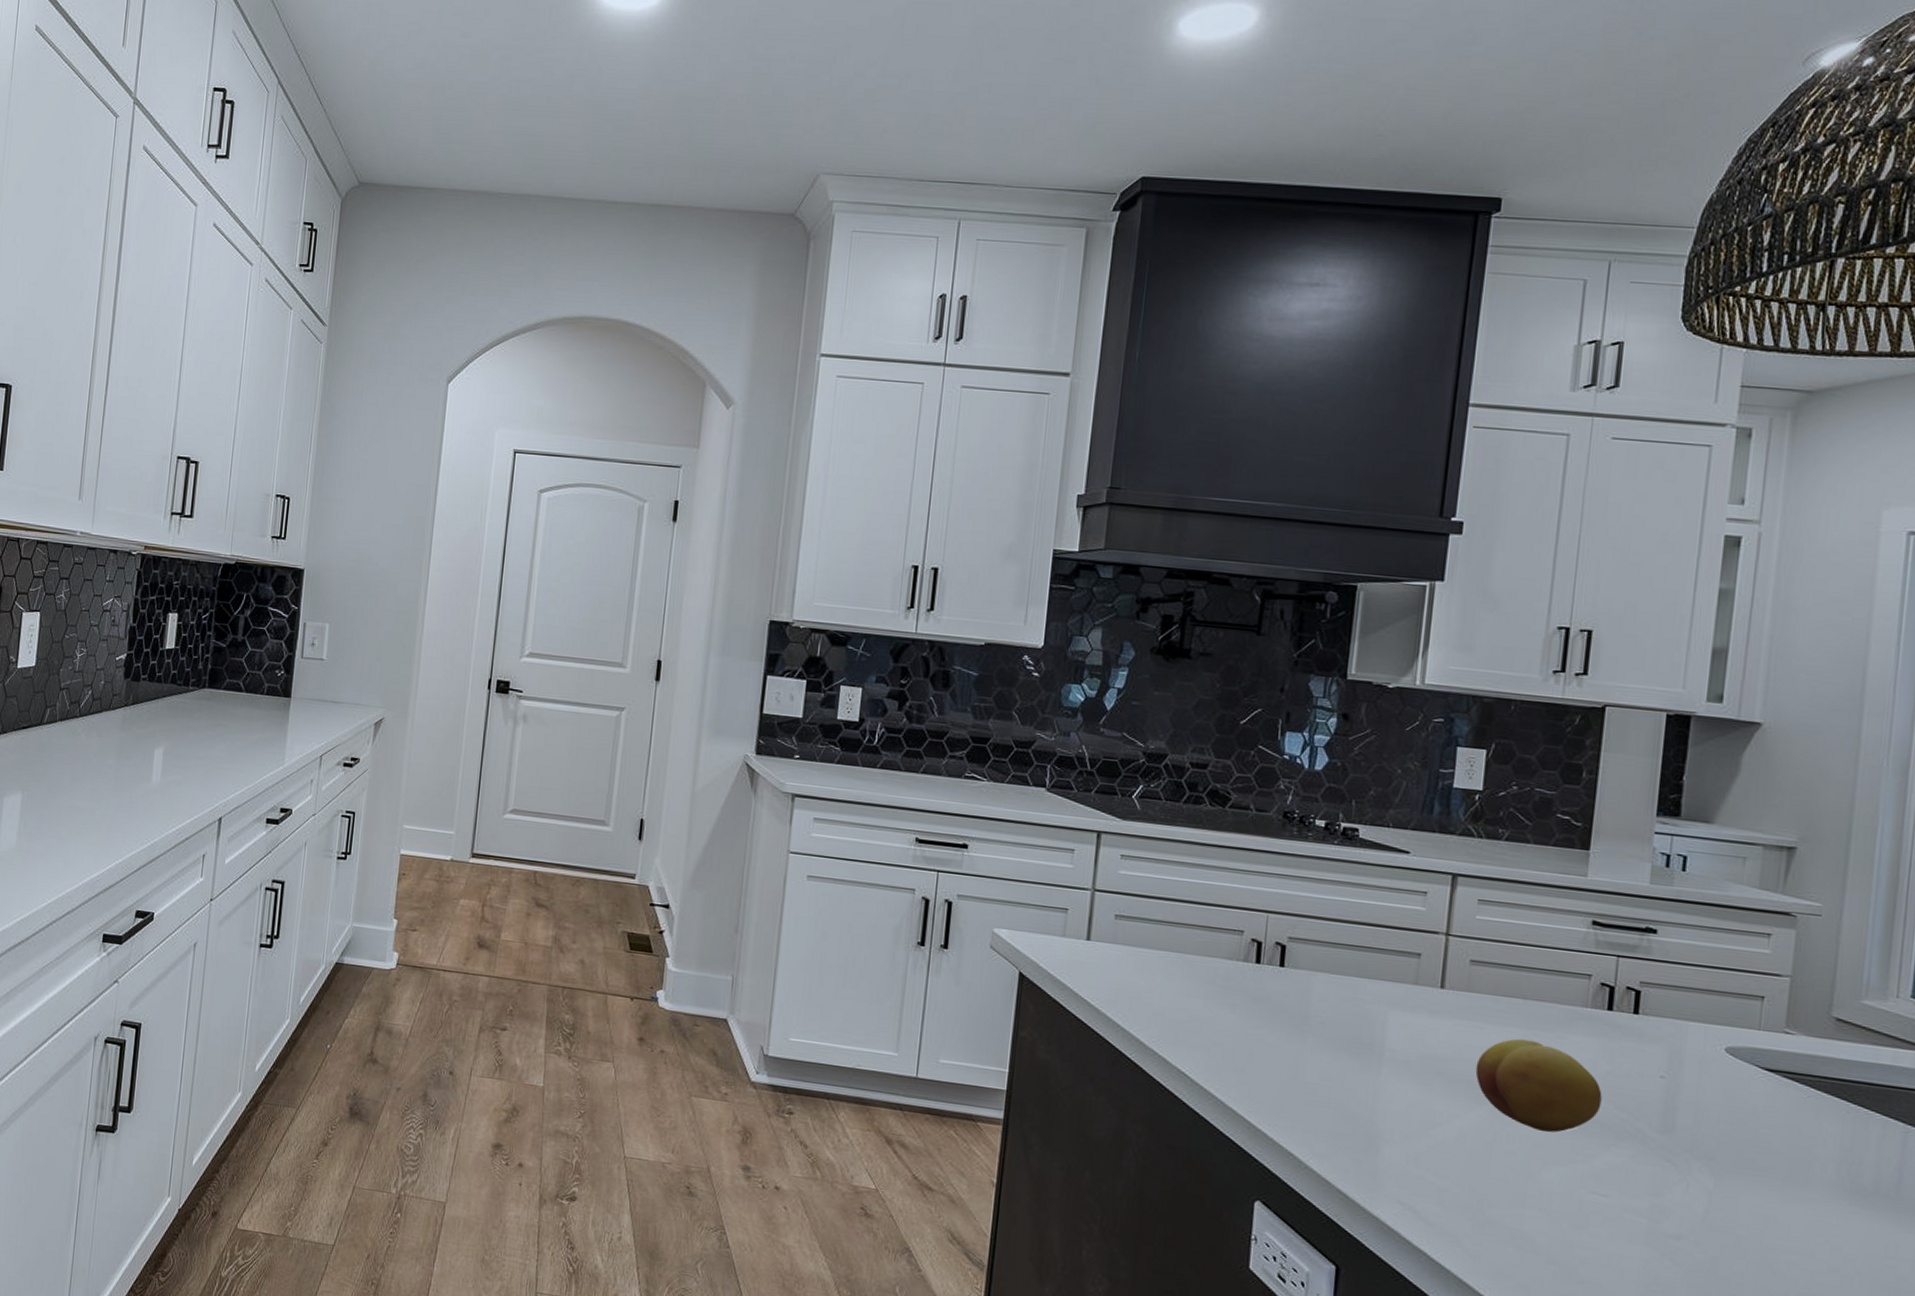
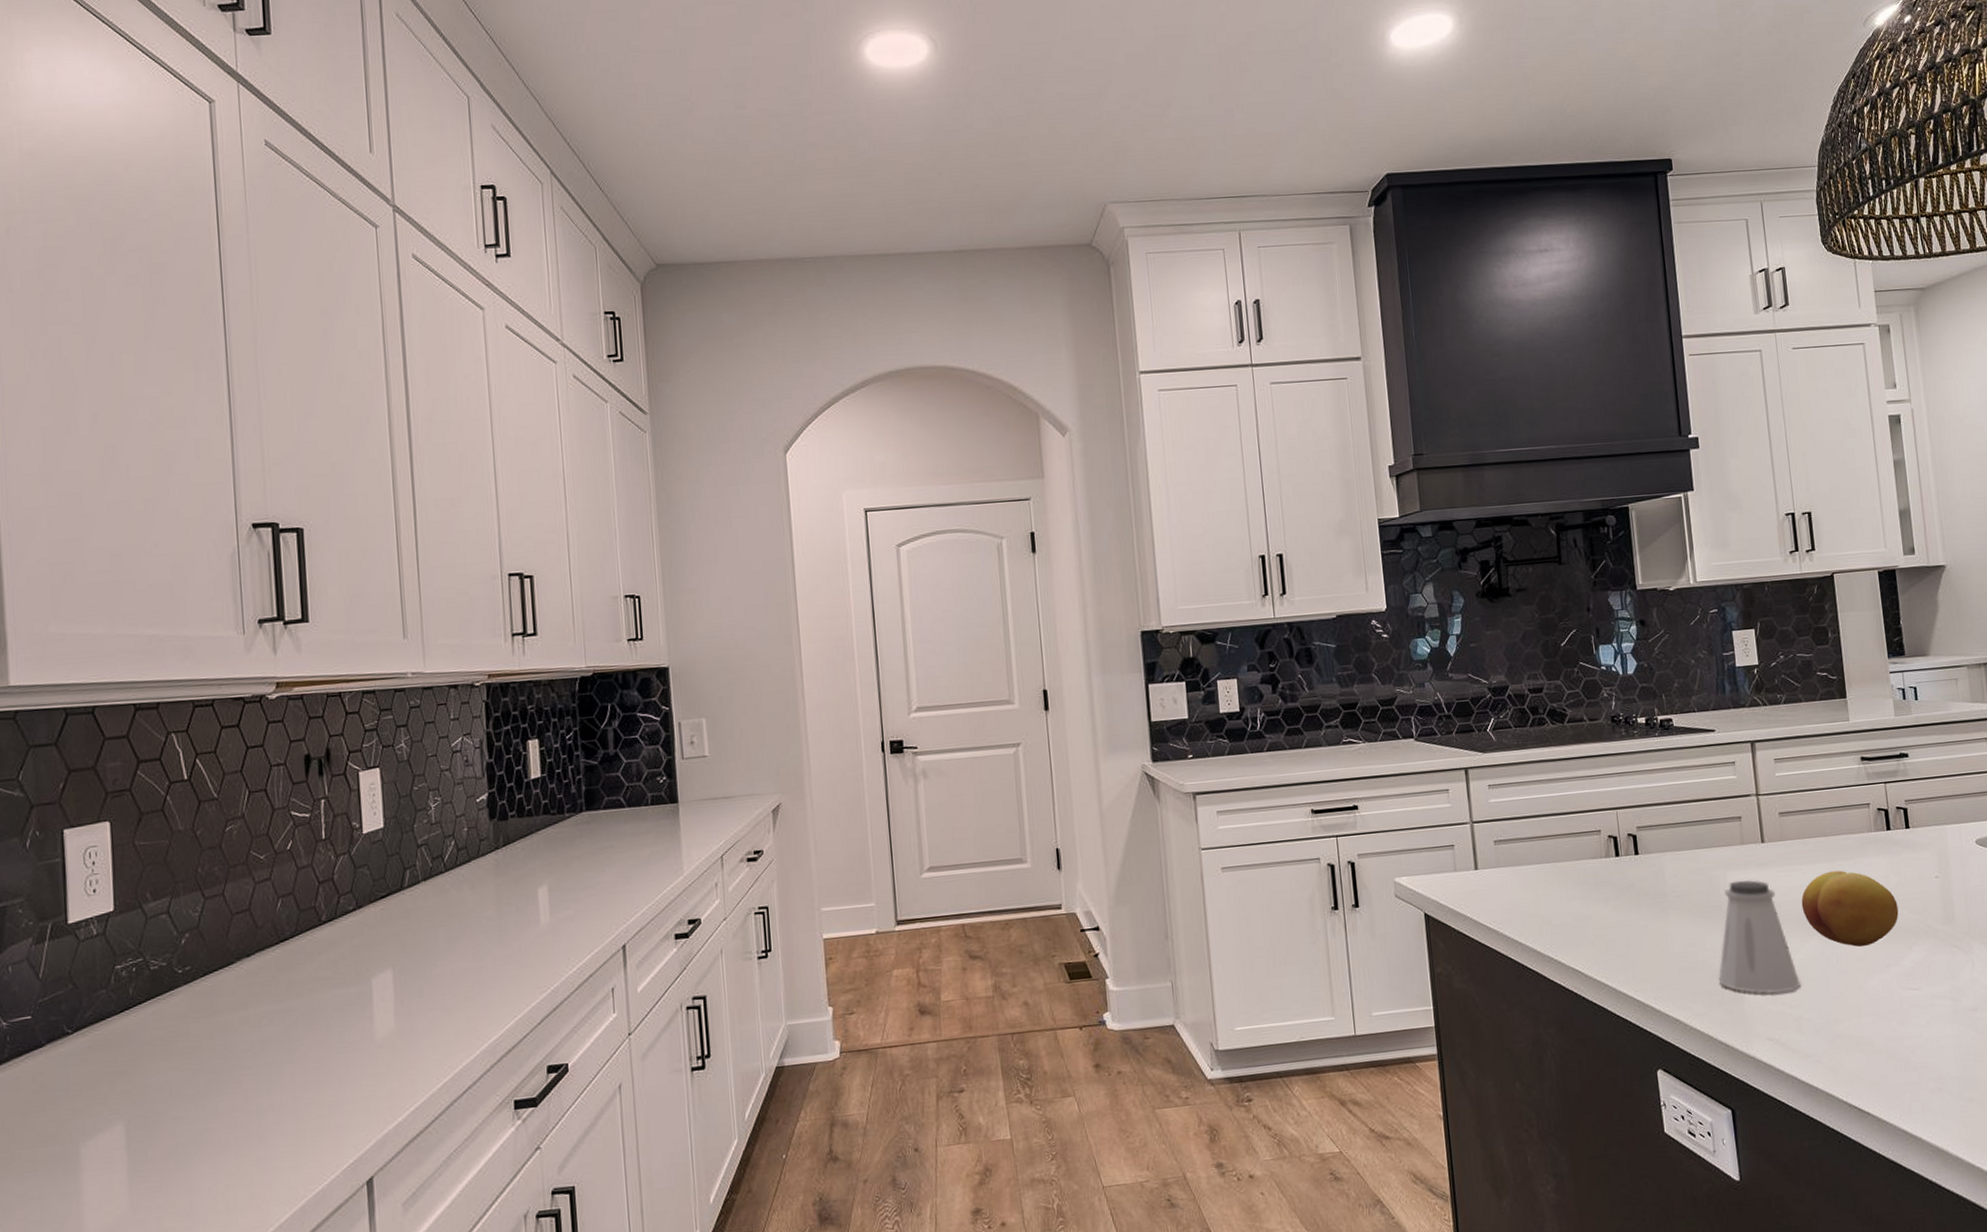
saltshaker: none [1352,1022,1455,1159] -> present [1718,879,1801,994]

